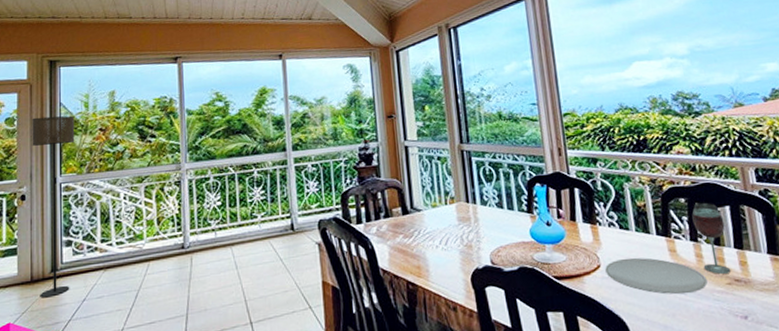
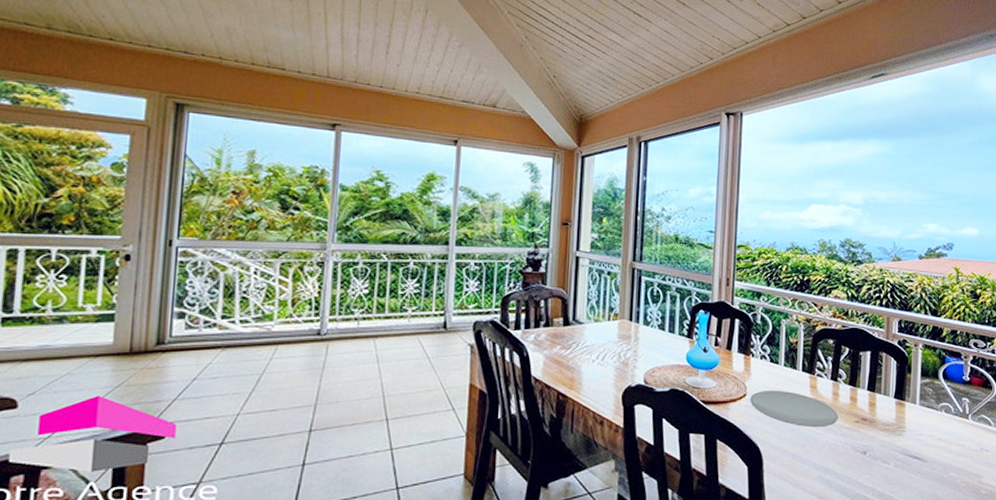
floor lamp: present [32,115,75,298] -> none [139,167,202,373]
wineglass: present [692,202,732,274] -> none [836,345,863,412]

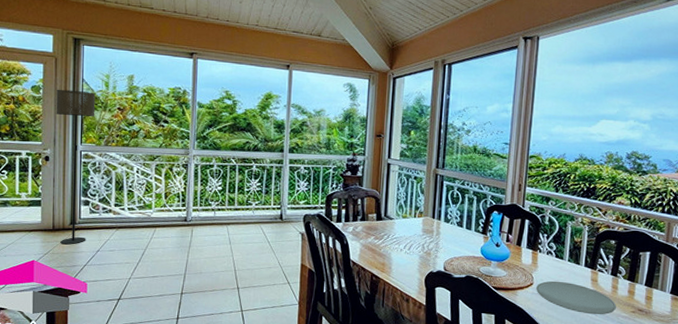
floor lamp: none [139,167,202,373] -> present [56,89,96,245]

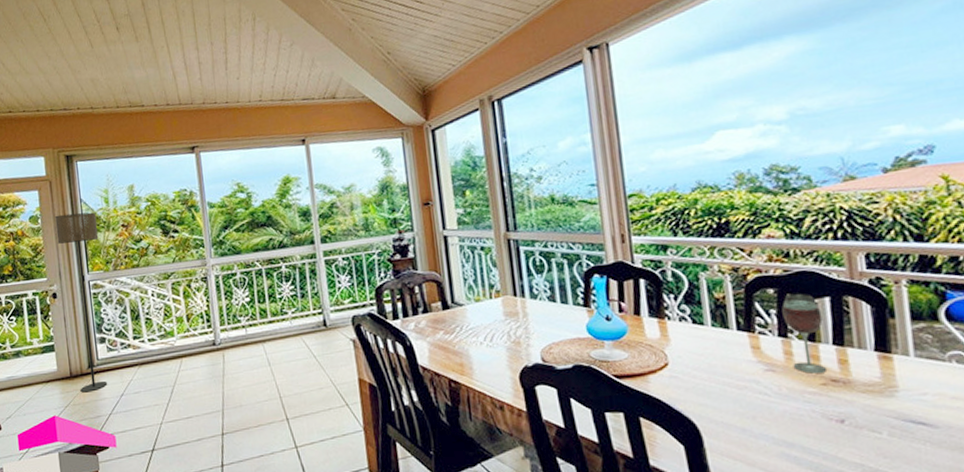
plate: present [536,281,616,315] -> none [674,355,797,396]
wineglass: none [616,246,643,304] -> present [782,293,828,374]

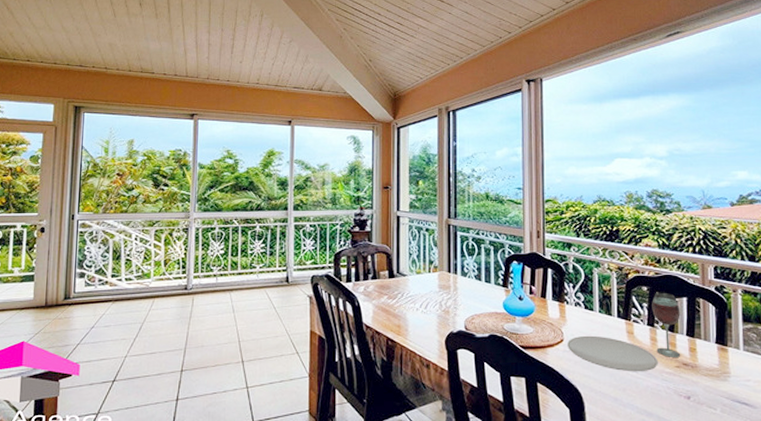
floor lamp: present [55,212,108,393] -> none [52,158,95,322]
plate: none [674,355,797,396] -> present [567,335,658,372]

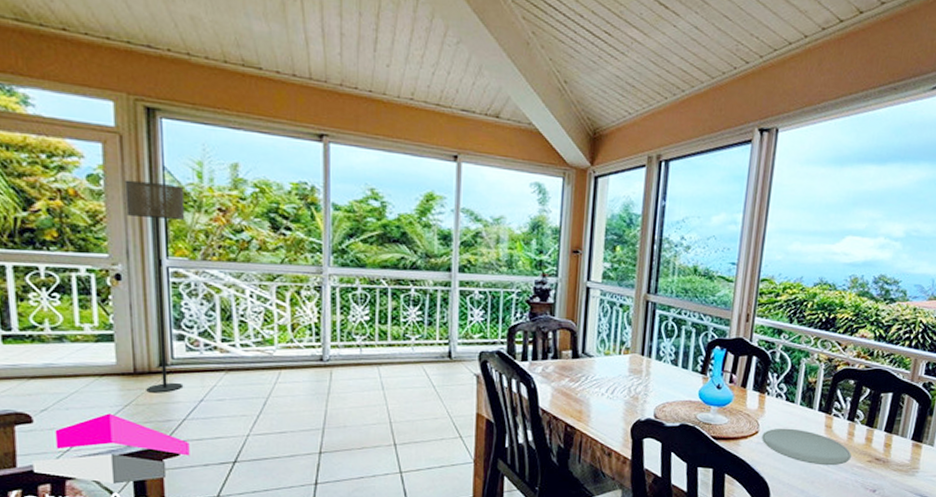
floor lamp: none [52,158,95,322] -> present [125,179,185,393]
wineglass: present [652,292,681,357] -> none [851,386,884,452]

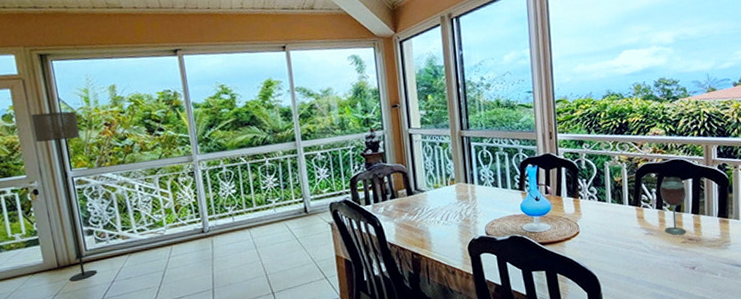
plate: present [762,428,852,466] -> none [583,224,666,253]
wineglass: none [851,386,884,452] -> present [660,176,687,235]

